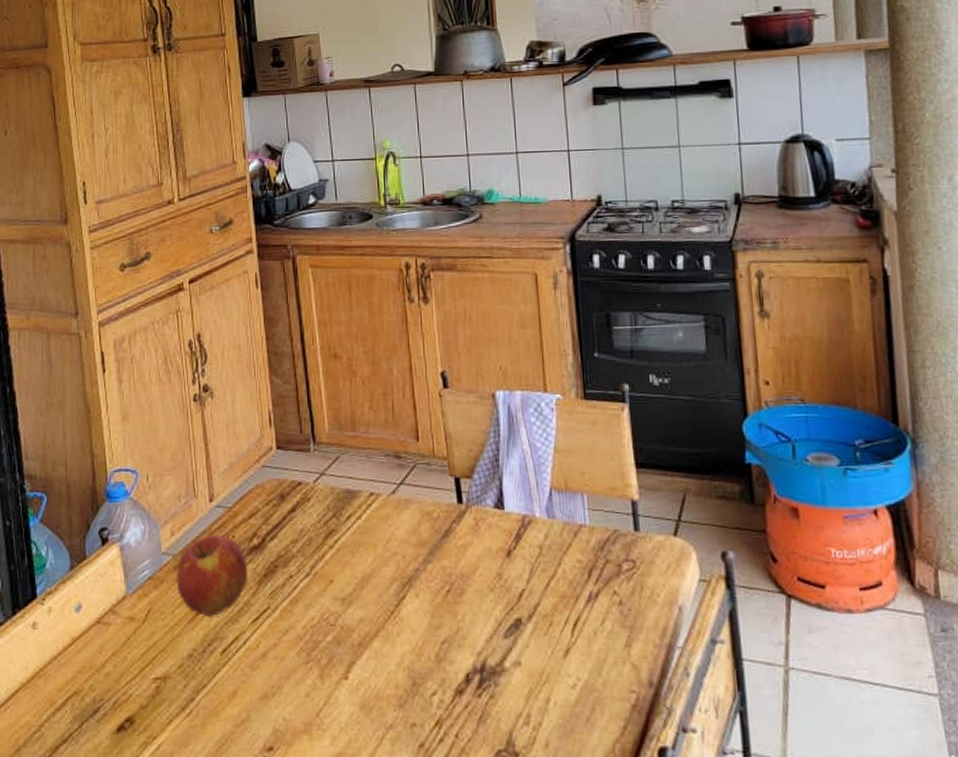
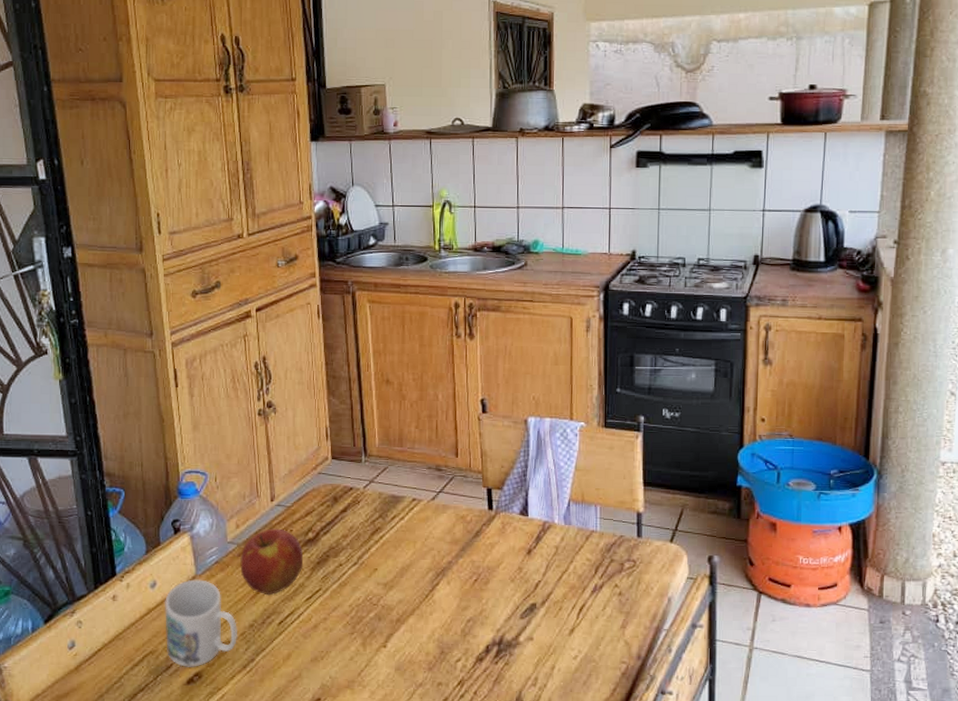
mug: none [91,600,176,710] -> present [165,579,238,667]

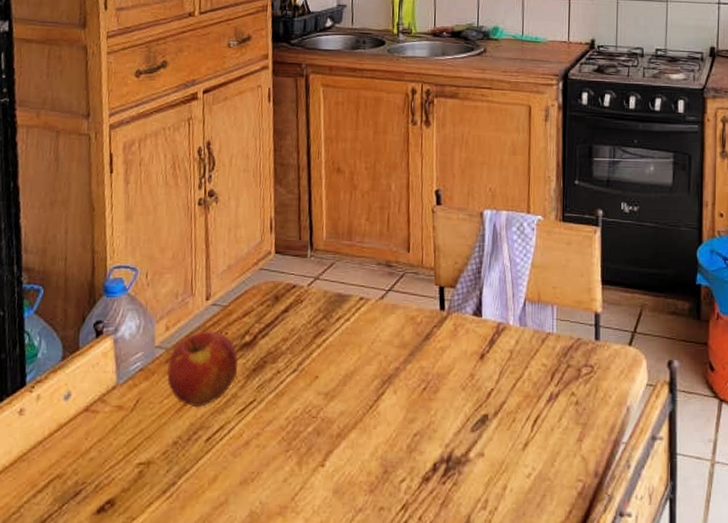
mug: present [165,579,238,667] -> none [76,389,160,493]

